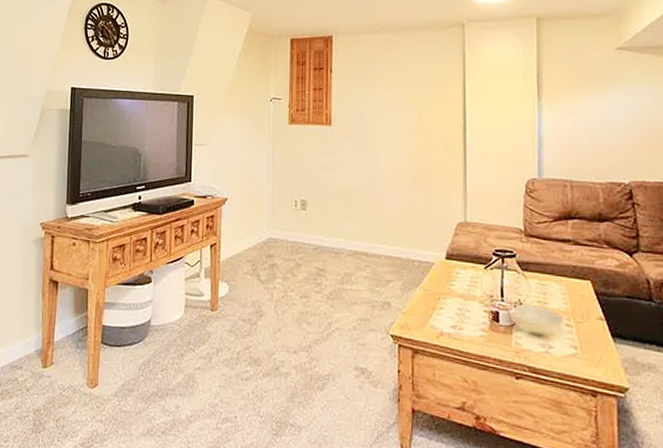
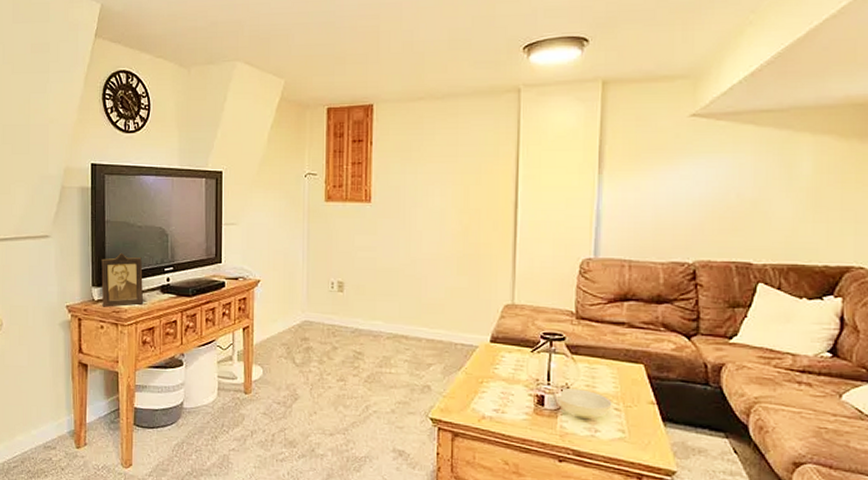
photo frame: none [75,171,116,225] -> present [101,252,143,307]

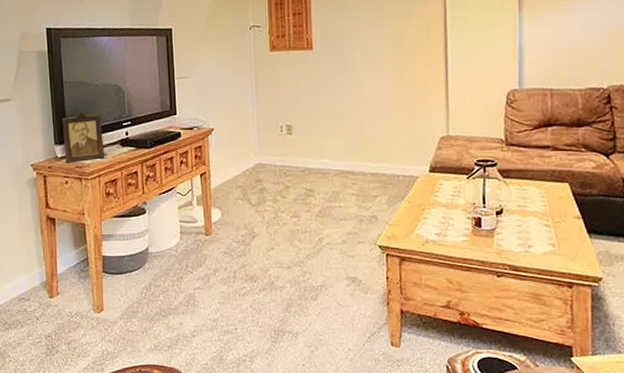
bowl: present [553,388,612,420] -> none [489,209,542,237]

